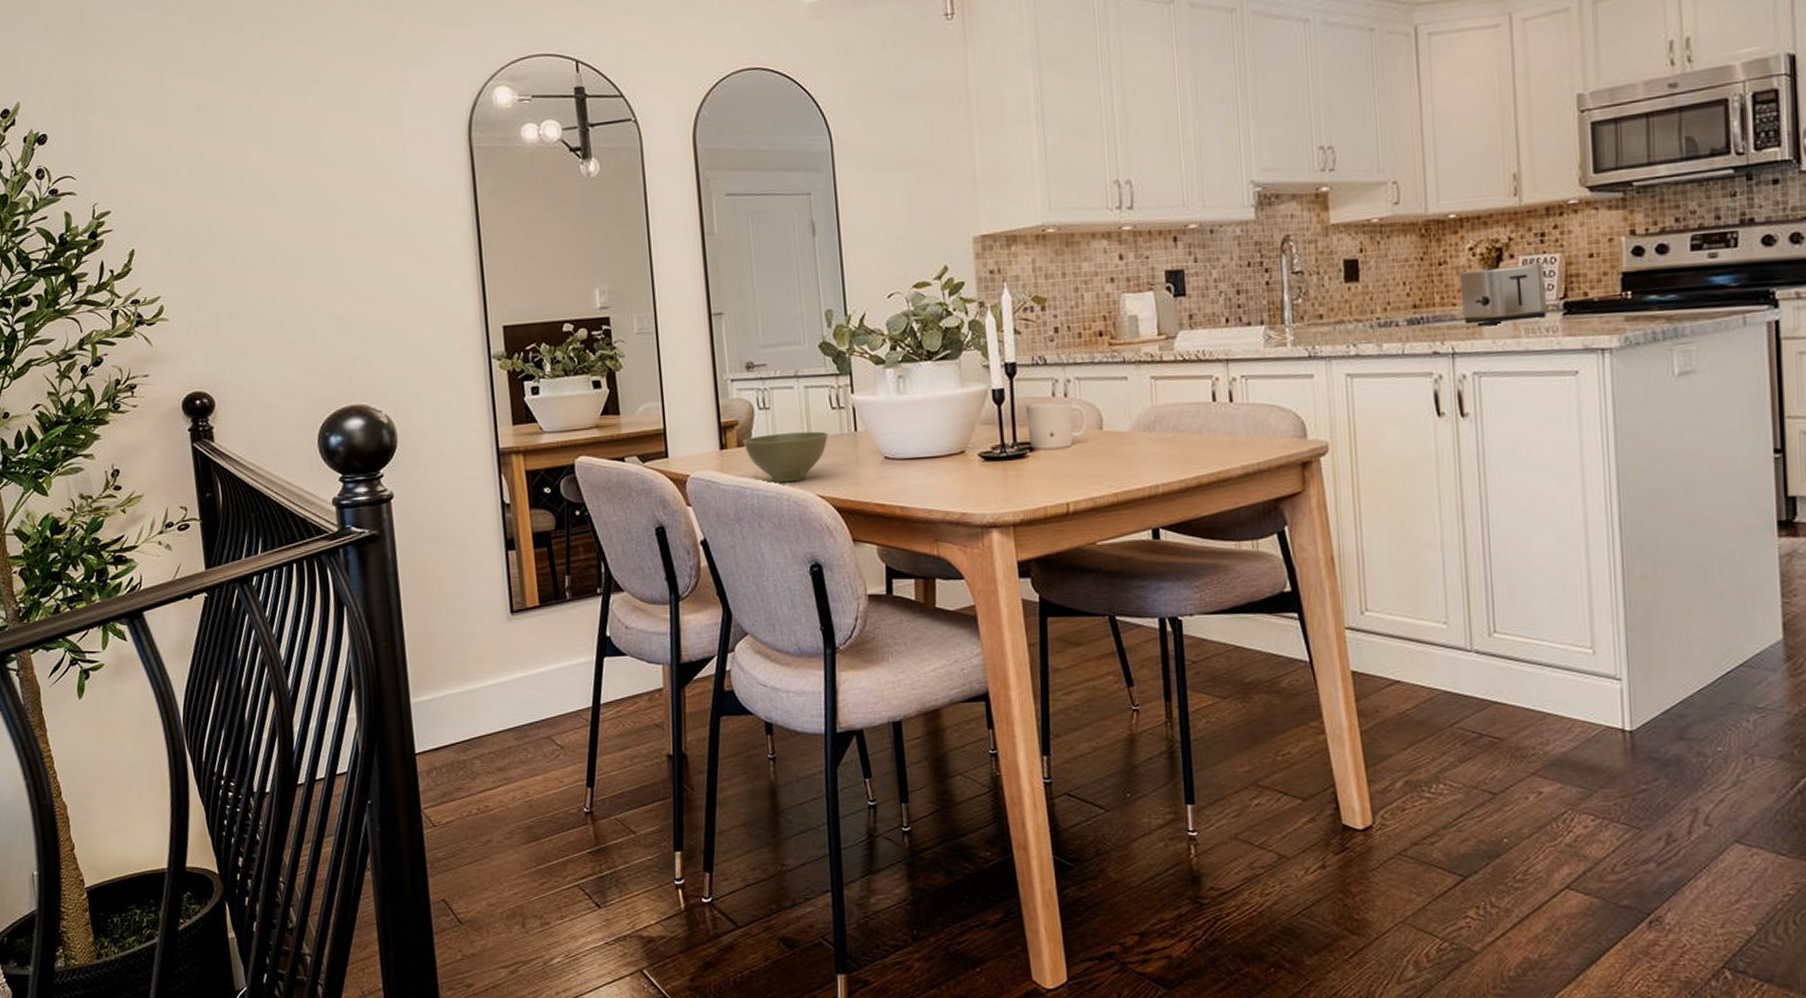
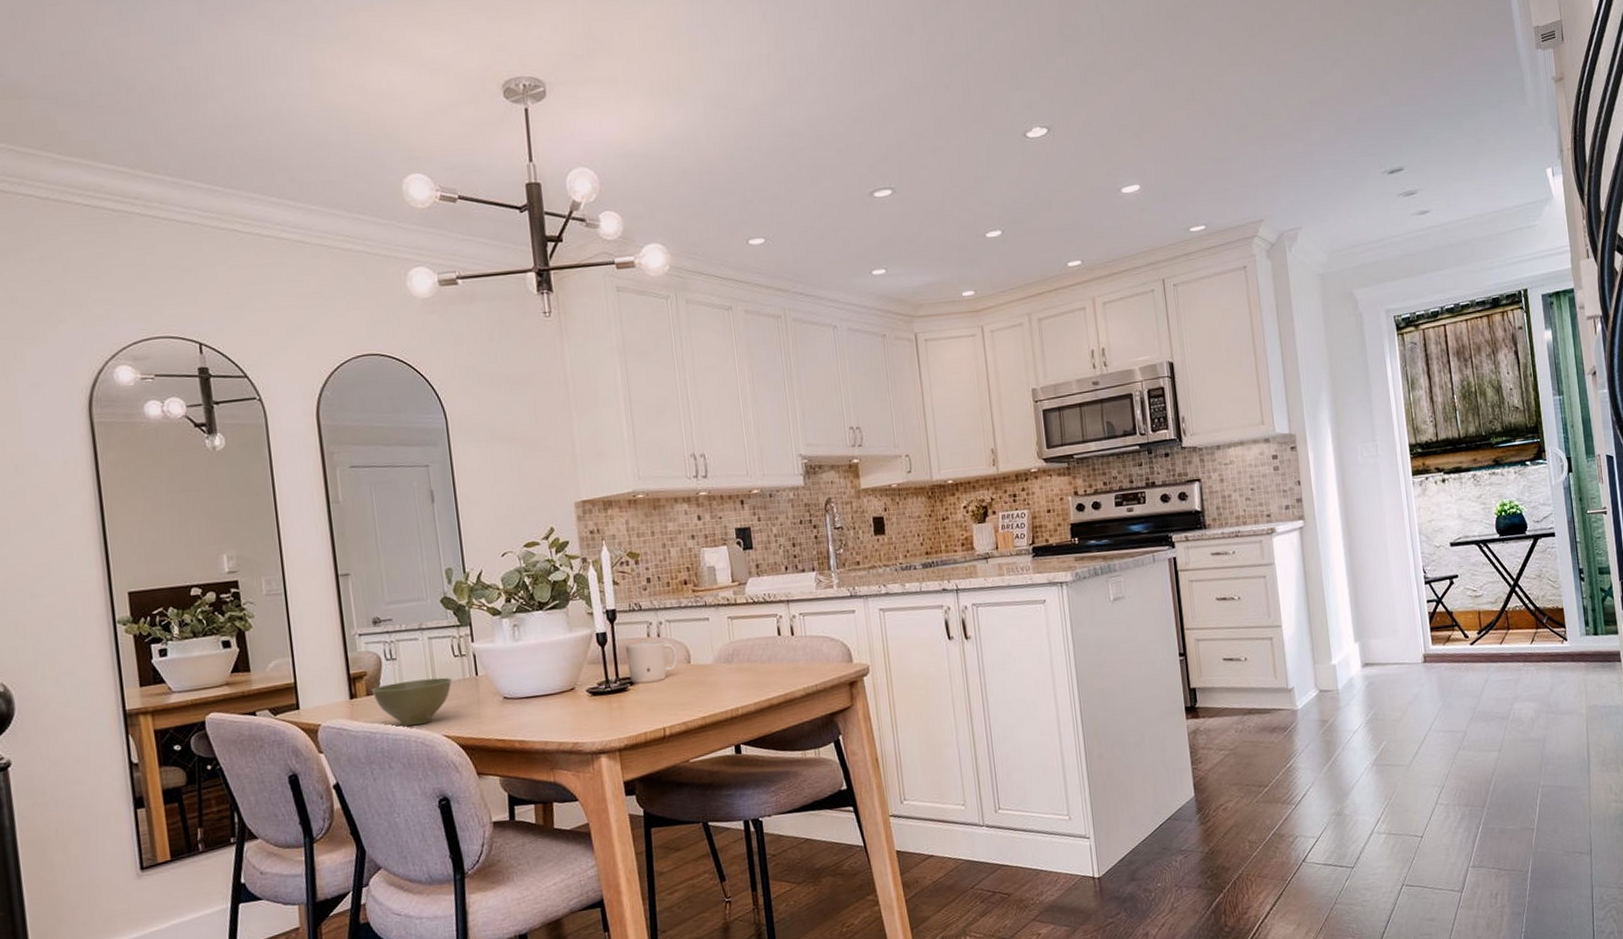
toaster: present [1459,262,1548,325] -> none [958,517,1022,567]

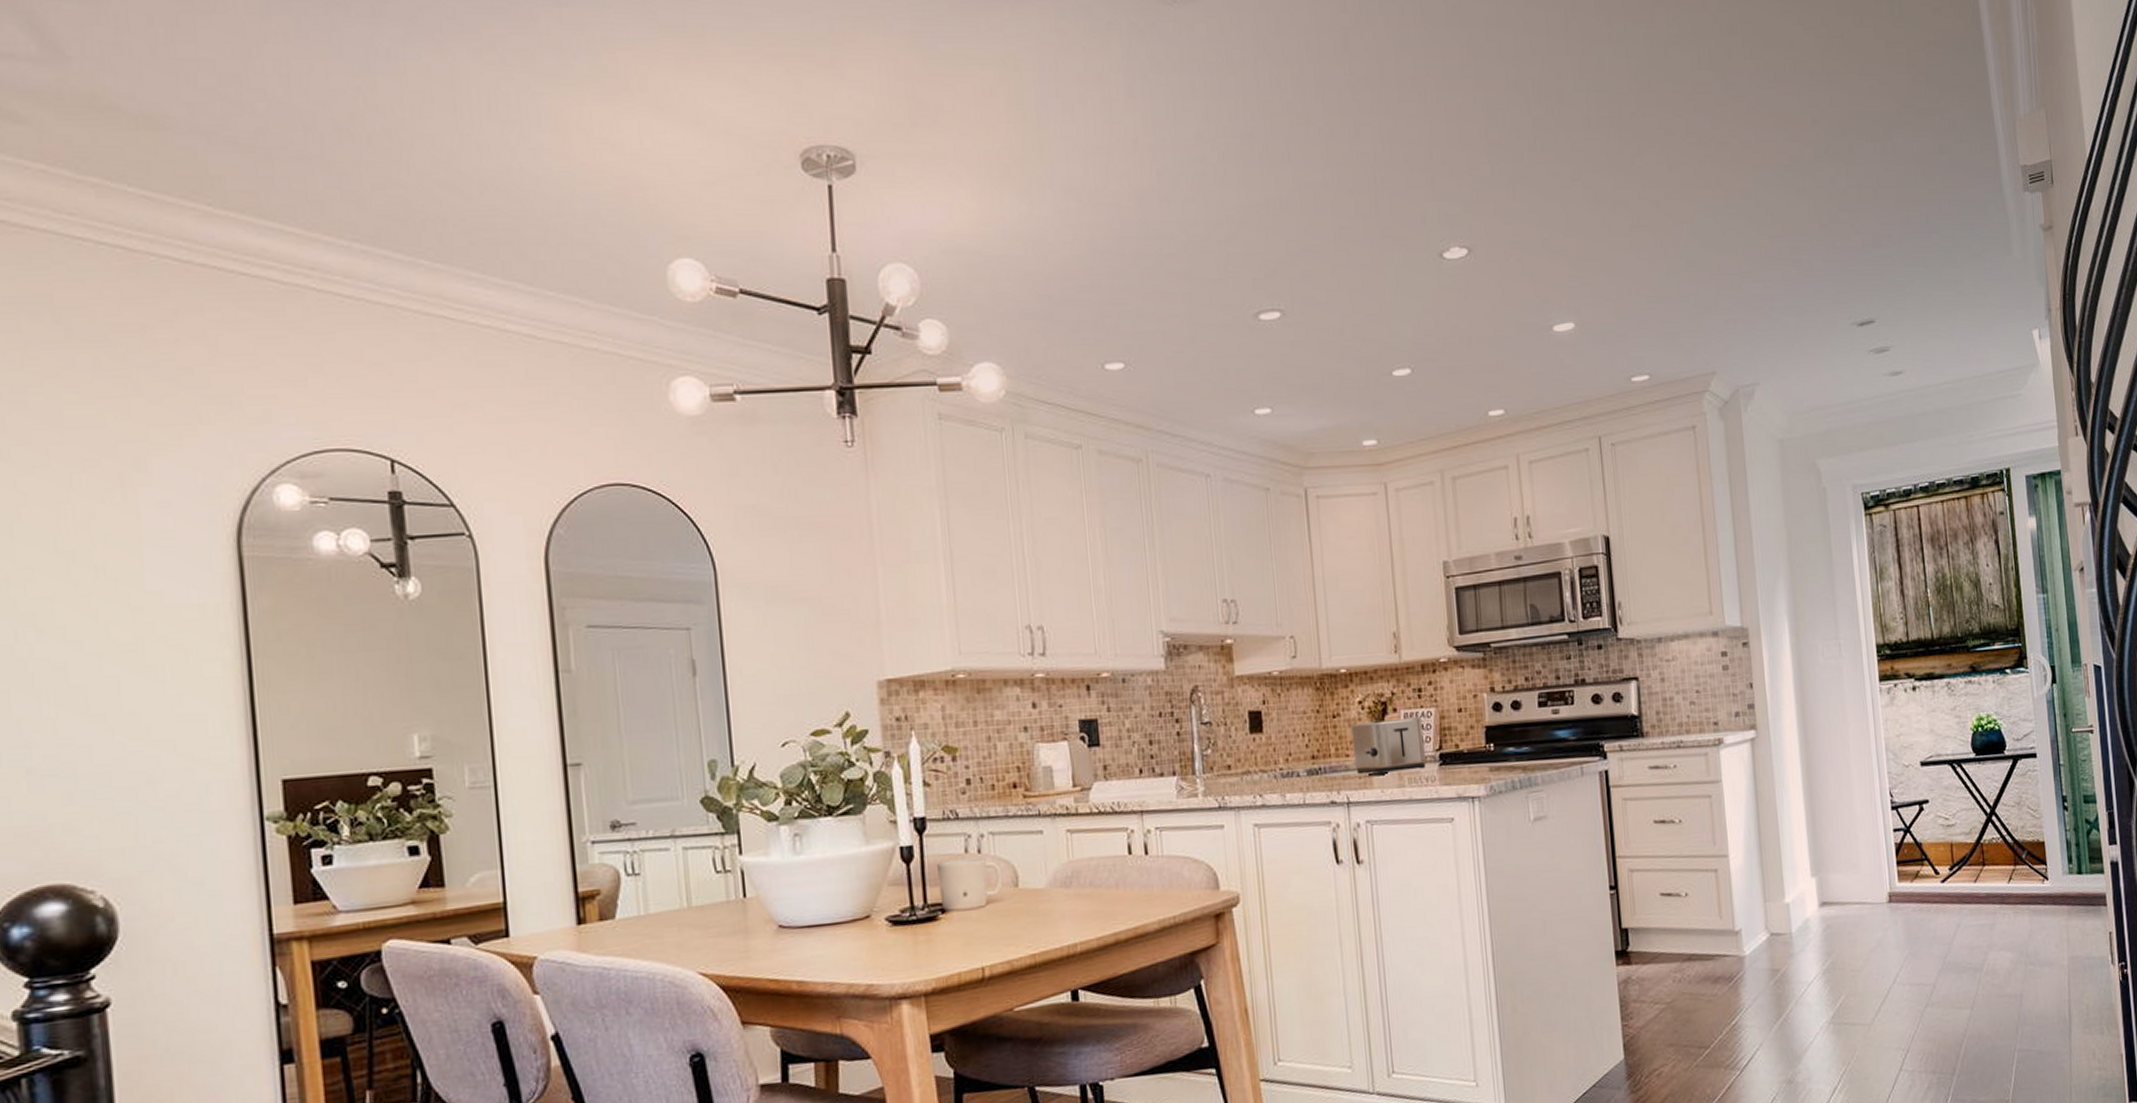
bowl: present [371,677,452,727] -> none [606,899,712,962]
toaster: none [958,517,1022,567] -> present [1351,716,1427,775]

